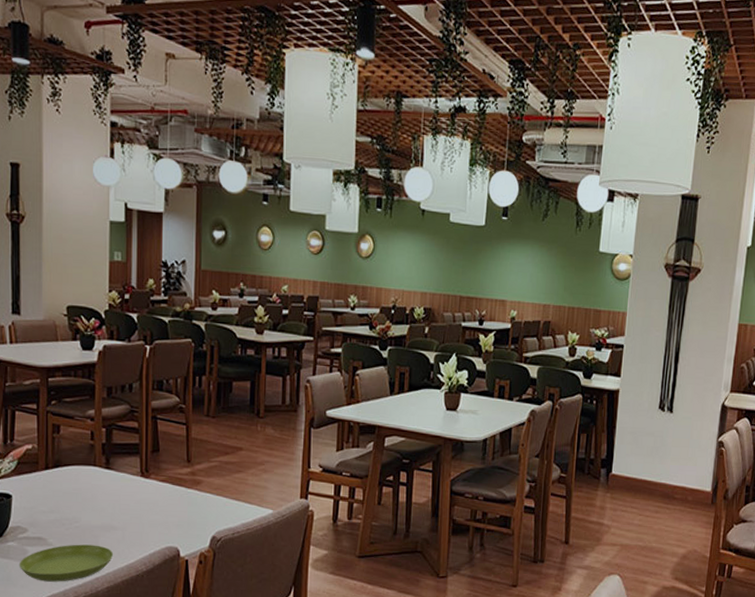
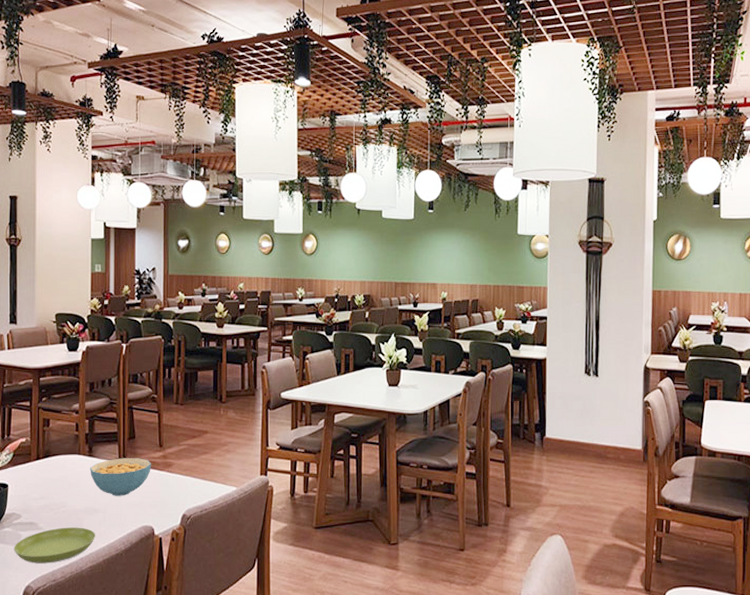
cereal bowl: none [107,472,178,514] -> present [90,458,152,496]

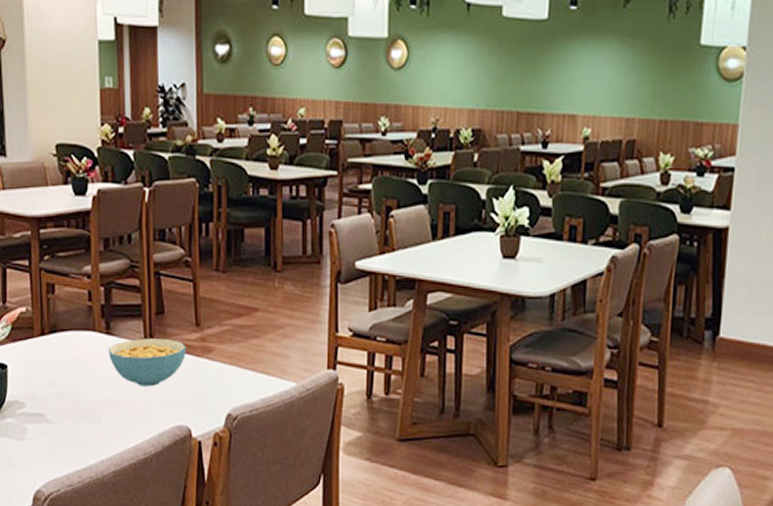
saucer: present [13,527,96,563] -> none [18,421,119,465]

